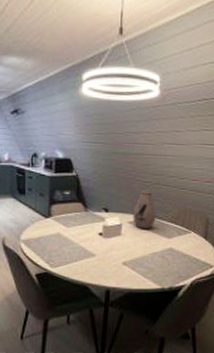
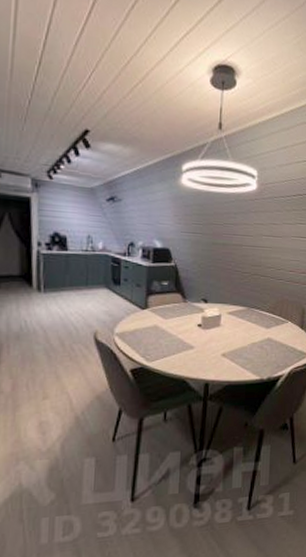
vase: present [133,190,156,229] -> none [232,281,255,320]

